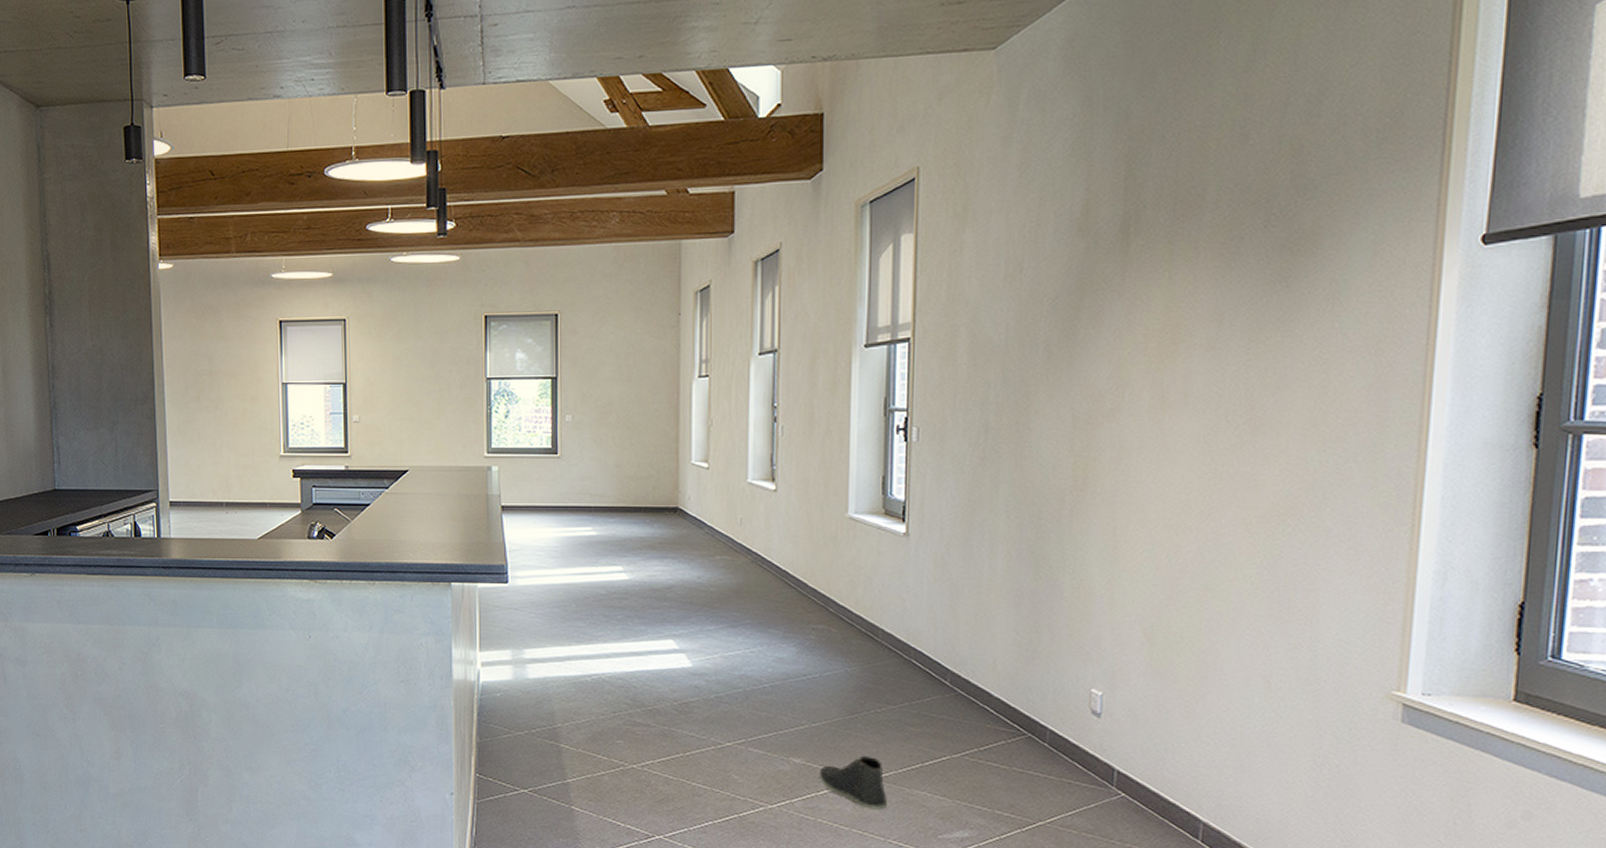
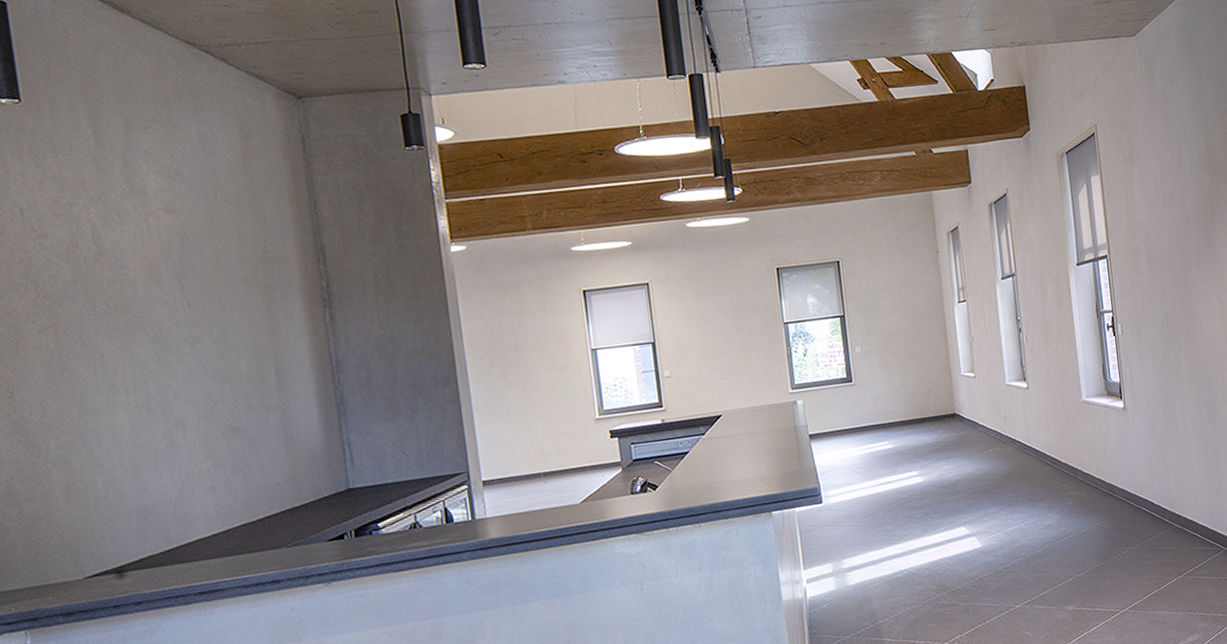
sneaker: present [819,755,887,810] -> none [1088,591,1139,635]

